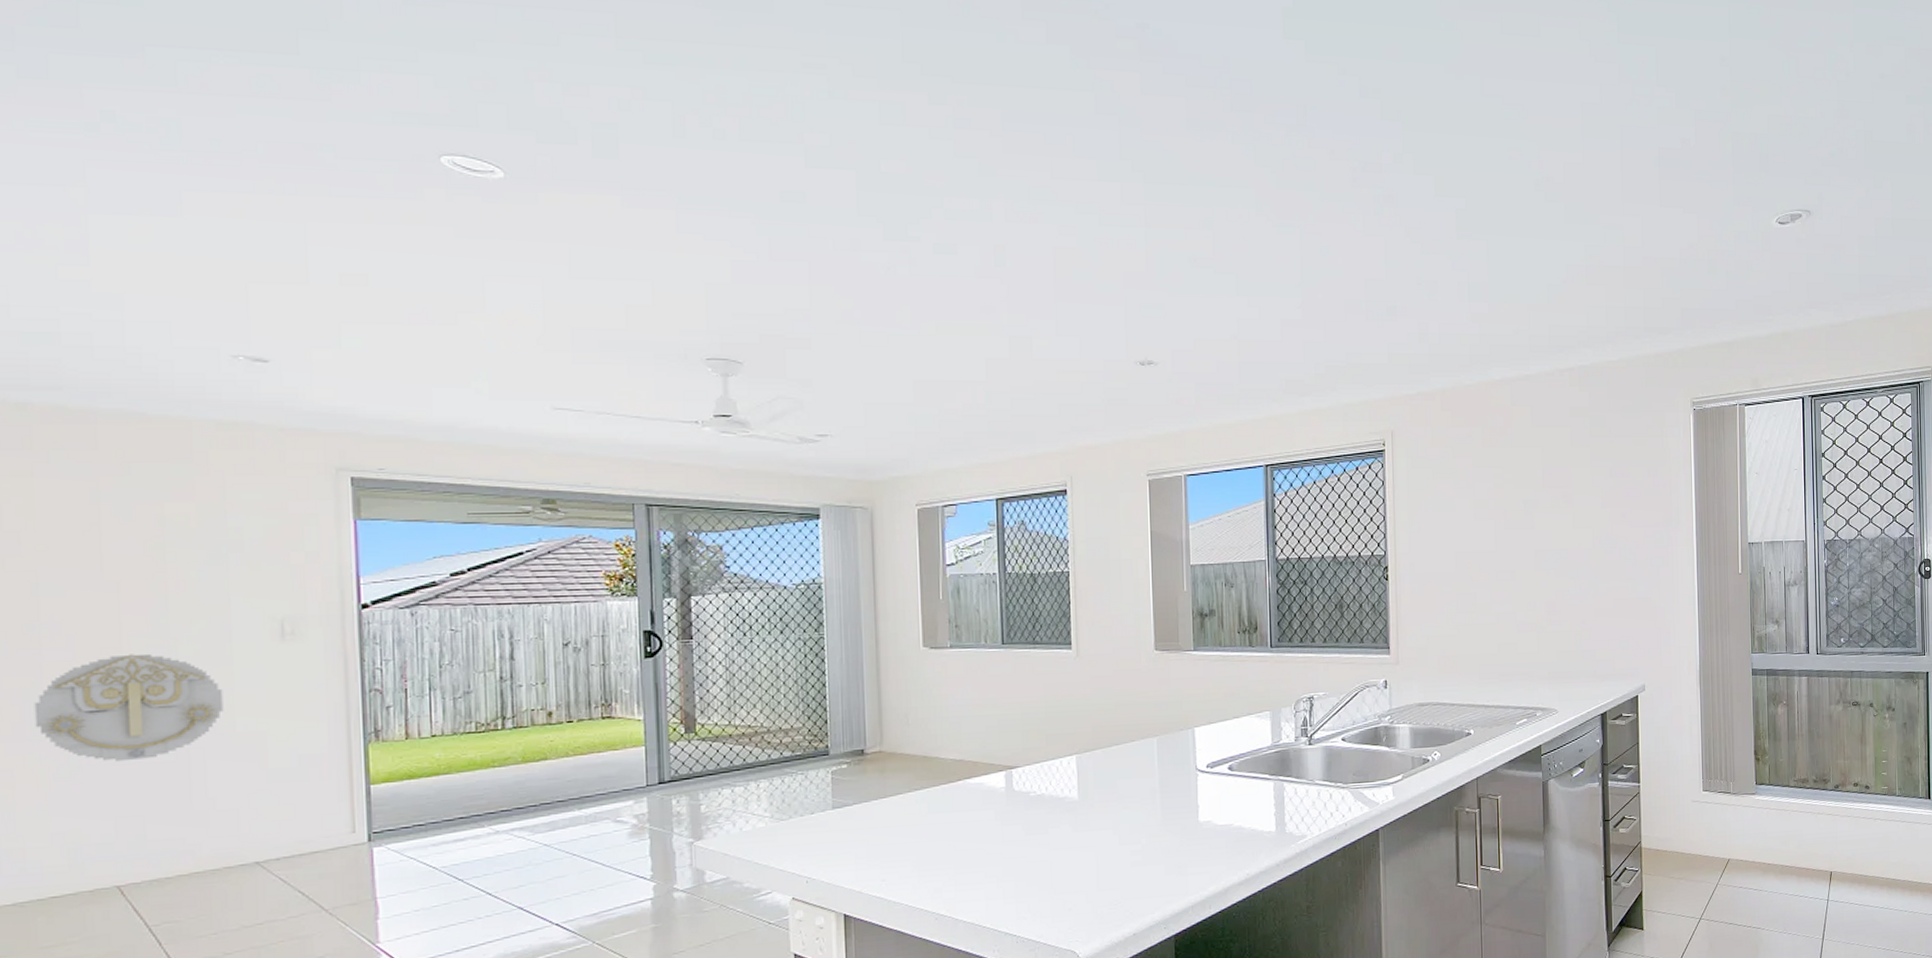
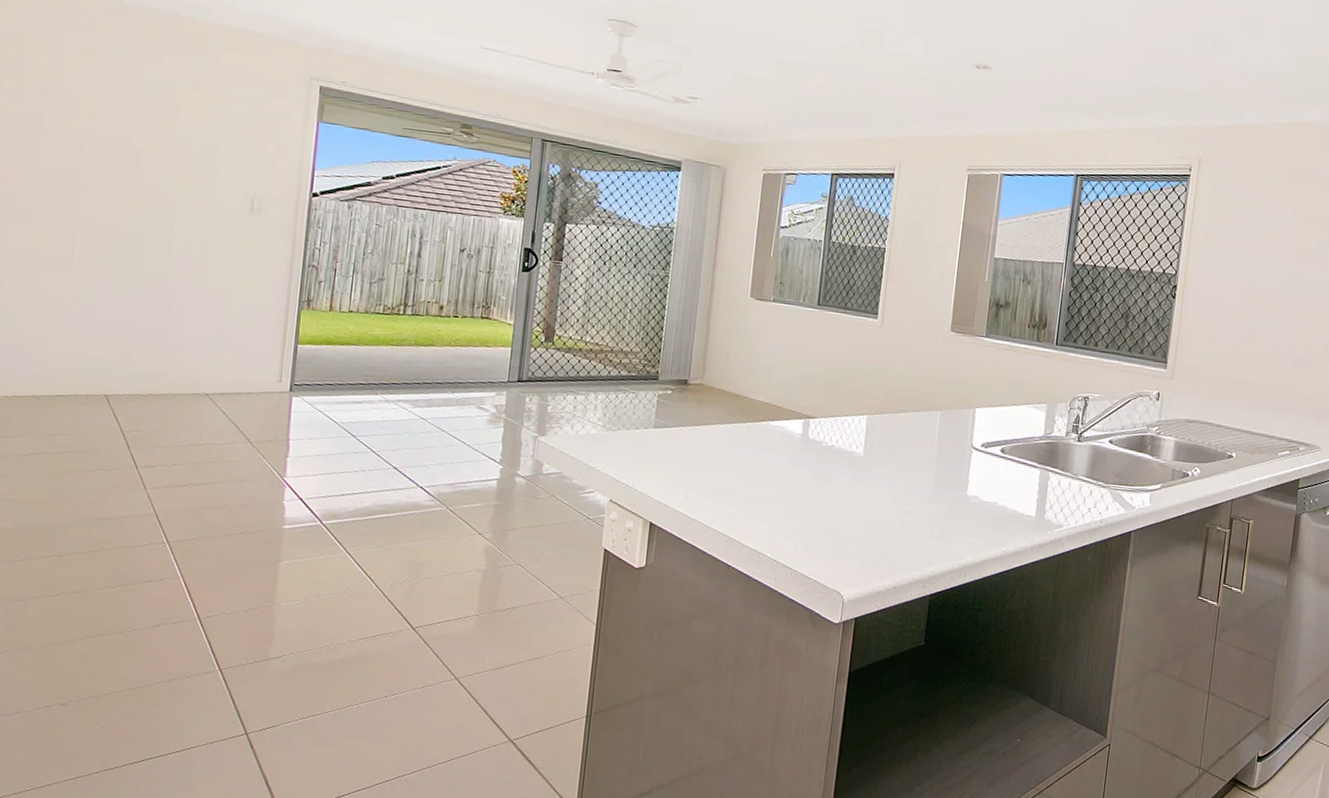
wall decoration: present [34,653,224,762] -> none [67,208,202,296]

